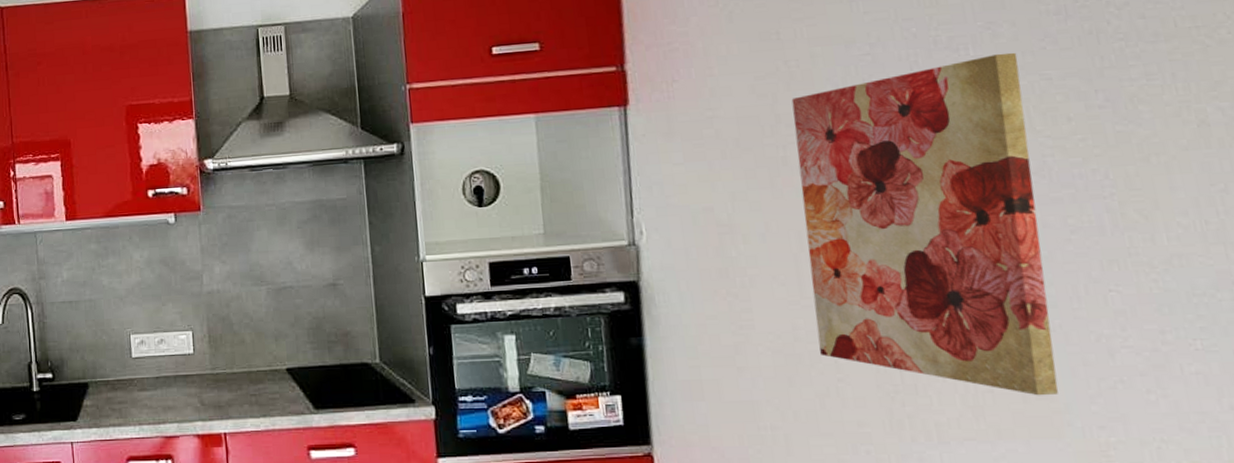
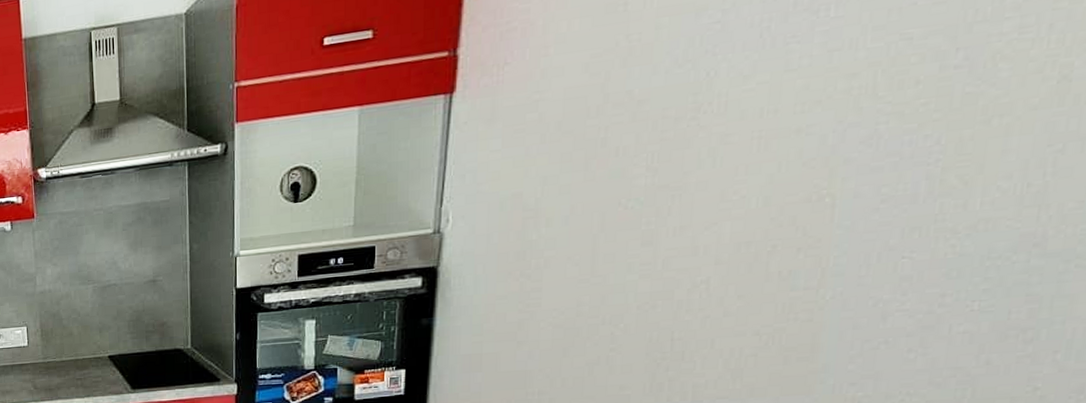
wall art: present [791,52,1059,396] -> none [598,10,882,358]

